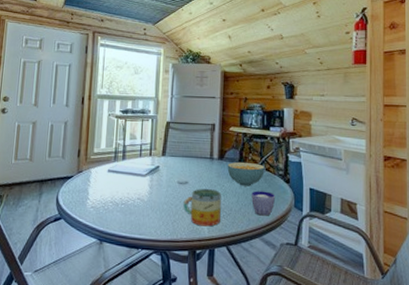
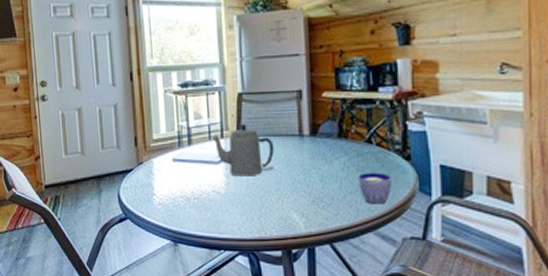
teapot: none [142,146,190,188] -> present [212,124,274,177]
mug: present [183,189,221,227] -> none [270,175,319,221]
cereal bowl: present [227,162,265,187] -> none [323,137,375,168]

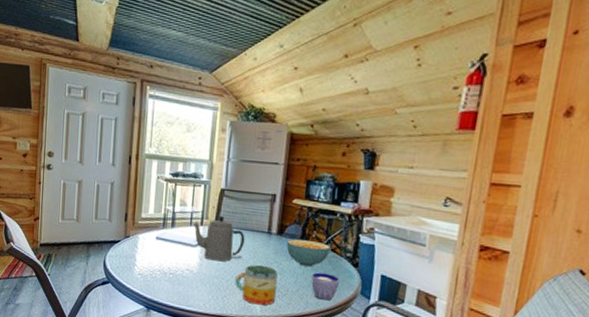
mug: none [270,175,319,221] -> present [235,265,278,306]
cereal bowl: none [323,137,375,168] -> present [286,239,330,267]

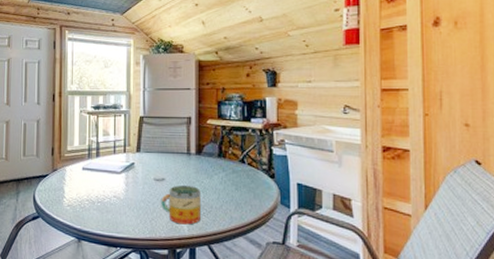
teapot: present [193,215,245,262] -> none [116,141,166,186]
cereal bowl: present [286,239,330,267] -> none [206,157,246,182]
cup: present [311,272,339,301] -> none [233,187,259,214]

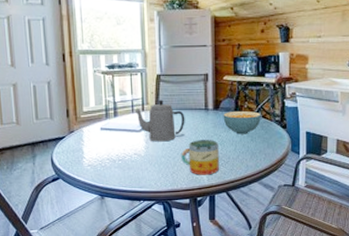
teapot: none [116,141,166,186] -> present [134,99,185,142]
cereal bowl: none [206,157,246,182] -> present [223,111,261,134]

